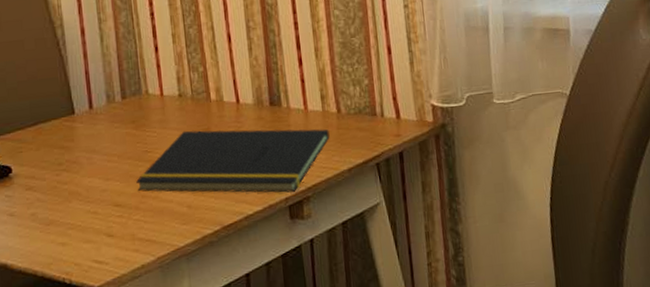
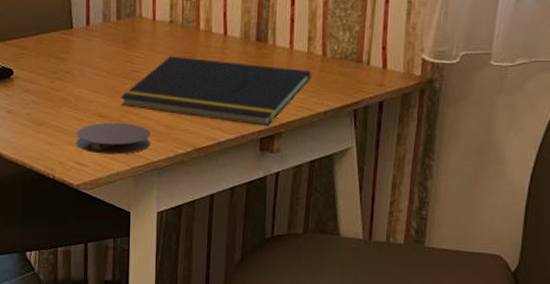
coaster: none [91,209,175,248] -> present [76,123,151,155]

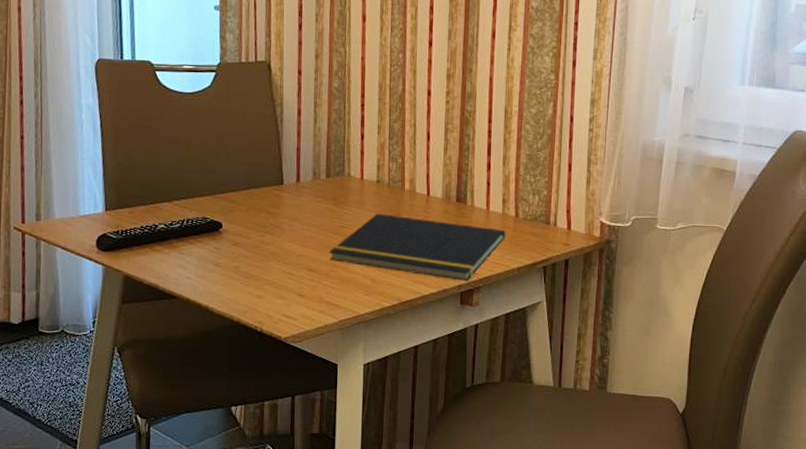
coaster: present [76,123,151,155] -> none [284,276,358,308]

